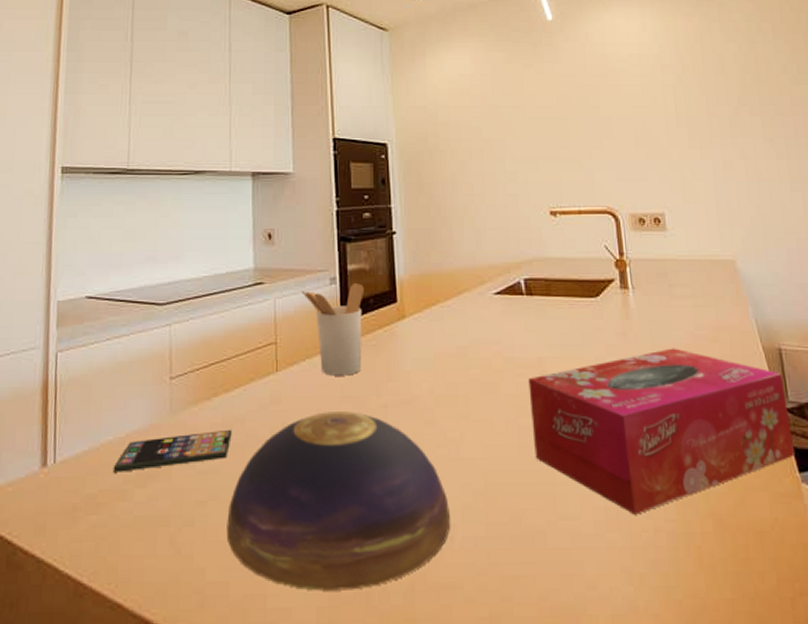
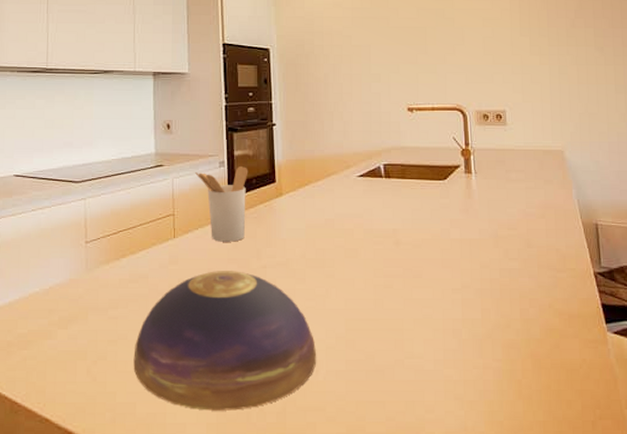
smartphone: present [113,429,232,472] -> none [39,283,137,317]
tissue box: present [528,348,796,515] -> none [384,222,604,355]

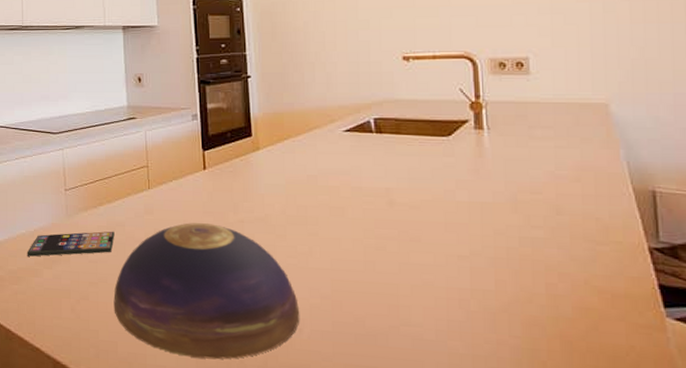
smartphone: none [39,283,137,317] -> present [27,231,115,257]
utensil holder: present [195,167,249,242] -> none [168,120,223,195]

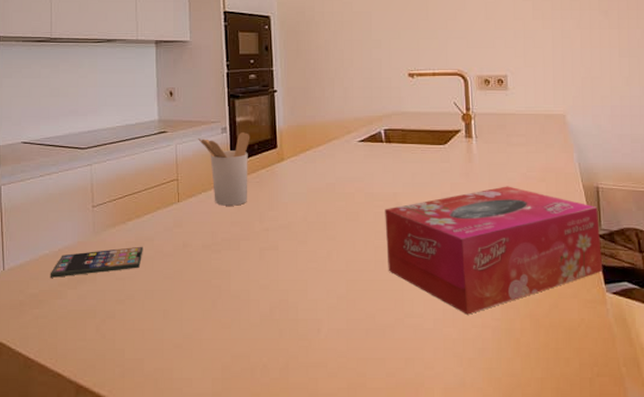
decorative bowl: present [113,223,300,360] -> none [141,234,319,367]
utensil holder: none [168,120,223,195] -> present [198,132,250,206]
tissue box: none [375,185,662,329] -> present [385,186,603,315]

